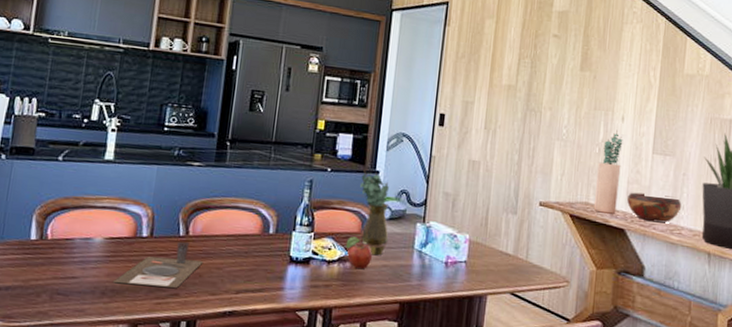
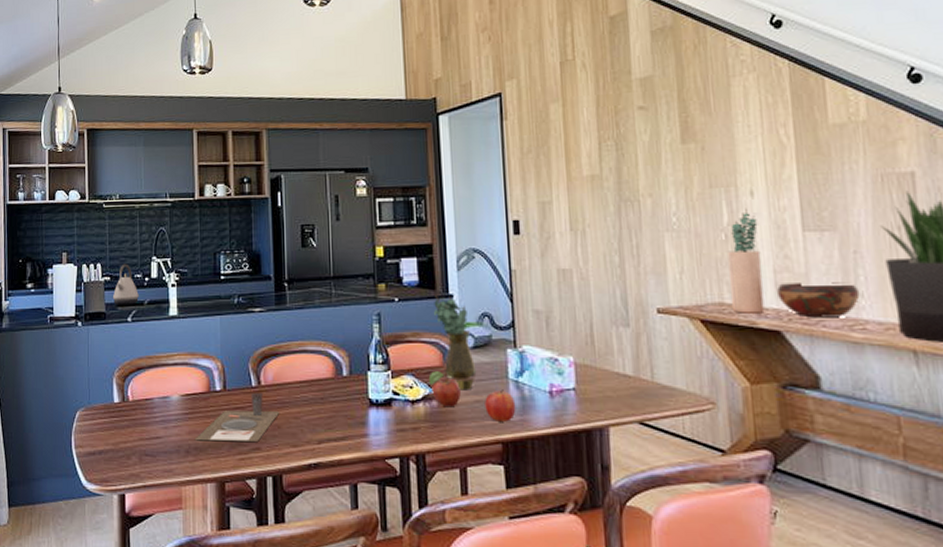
kettle: none [44,102,75,145] -> present [112,263,139,305]
fruit: none [390,257,417,285] -> present [485,389,516,422]

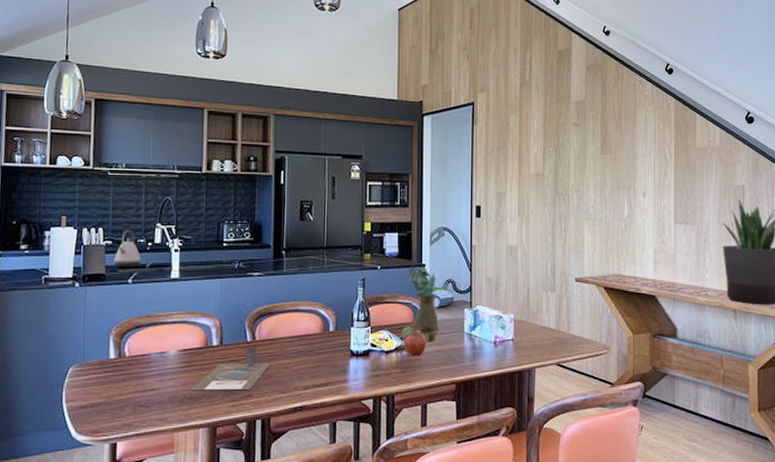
fruit: present [485,389,516,422] -> none [445,341,468,366]
vase: present [728,208,765,314] -> none [625,205,647,283]
decorative bowl: present [776,282,860,318] -> none [654,261,706,287]

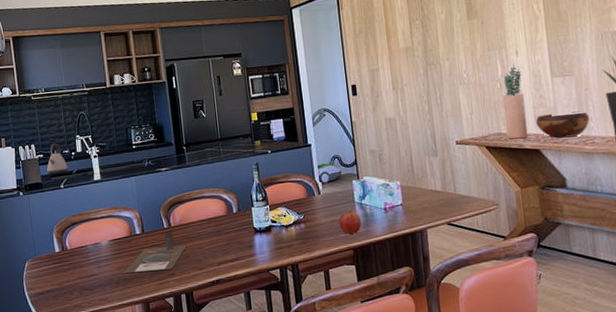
fruit: present [401,327,426,355] -> none [297,201,321,227]
vase: present [408,264,440,342] -> none [297,145,332,214]
fruit: none [445,341,468,366] -> present [339,210,362,234]
vase: none [625,205,647,283] -> present [502,64,528,140]
decorative bowl: none [654,261,706,287] -> present [535,111,590,138]

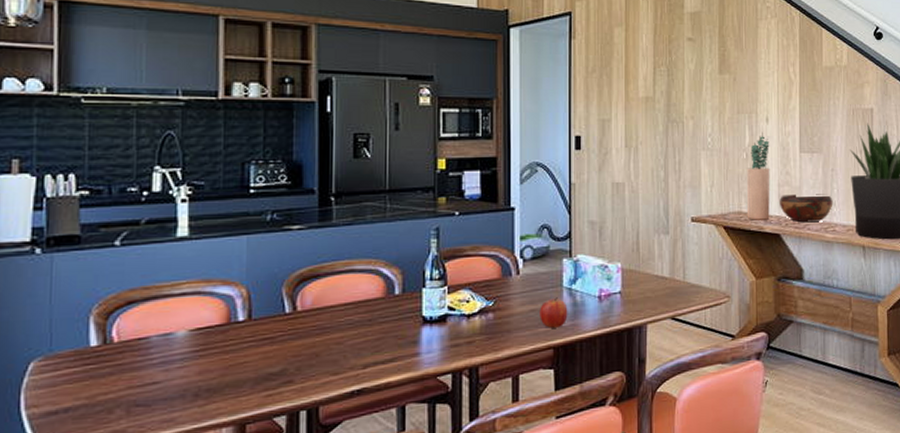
kettle: present [46,143,68,176] -> none [91,174,133,226]
place setting: present [123,231,188,274] -> none [208,318,319,381]

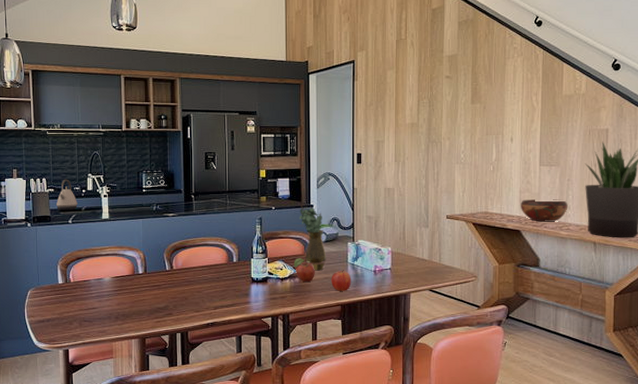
kettle: none [91,174,133,226] -> present [55,179,78,211]
fruit: none [486,283,517,318] -> present [293,258,315,282]
vase: none [494,207,533,301] -> present [299,204,327,271]
vase: present [746,132,770,220] -> none [492,149,513,219]

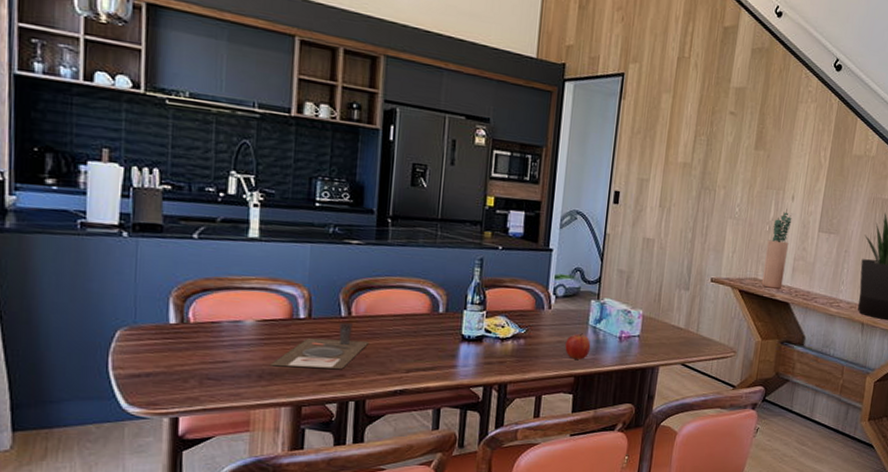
kettle: present [55,179,78,211] -> none [173,173,210,221]
place setting: none [123,274,187,310] -> present [271,322,370,369]
fruit: present [293,258,315,282] -> none [519,314,547,345]
vase: present [299,204,327,271] -> none [532,247,563,332]
vase: none [492,149,513,219] -> present [761,208,792,289]
decorative bowl: present [520,199,568,222] -> none [792,268,842,297]

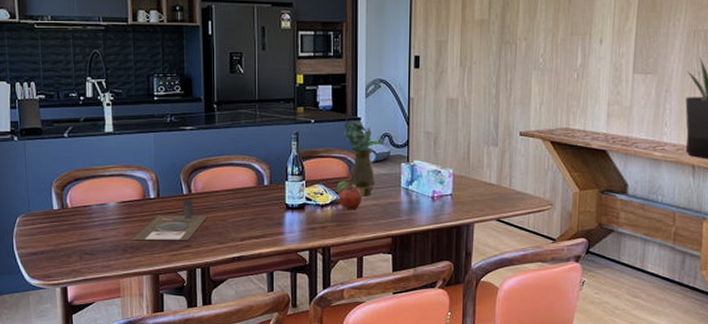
fruit: none [519,314,547,345] -> present [336,181,362,209]
vase: none [532,247,563,332] -> present [343,117,376,196]
fruit: present [565,333,591,360] -> none [381,195,405,221]
vase: present [761,208,792,289] -> none [574,53,602,137]

